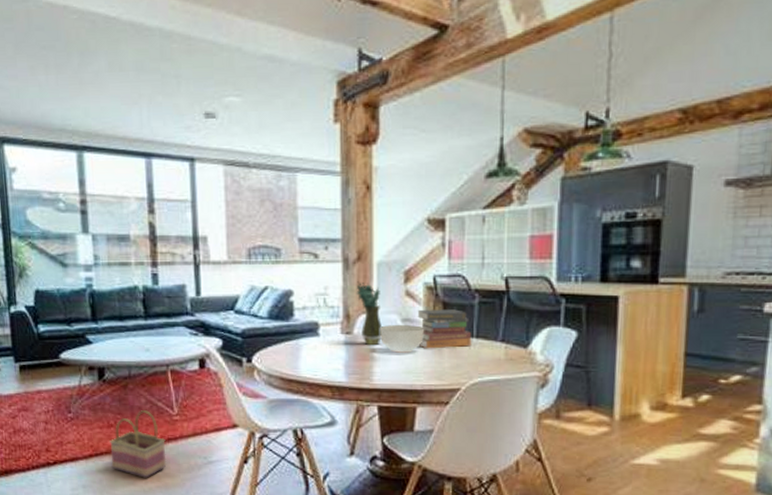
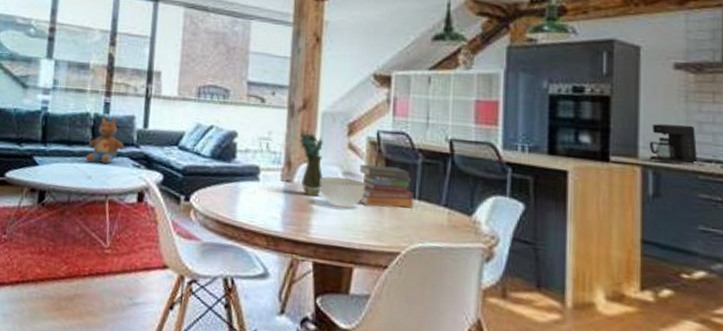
basket: present [110,409,167,478] -> none [35,238,94,314]
stuffed toy: none [140,287,179,336] -> present [85,117,124,164]
coffee maker: none [696,241,742,280] -> present [649,124,699,165]

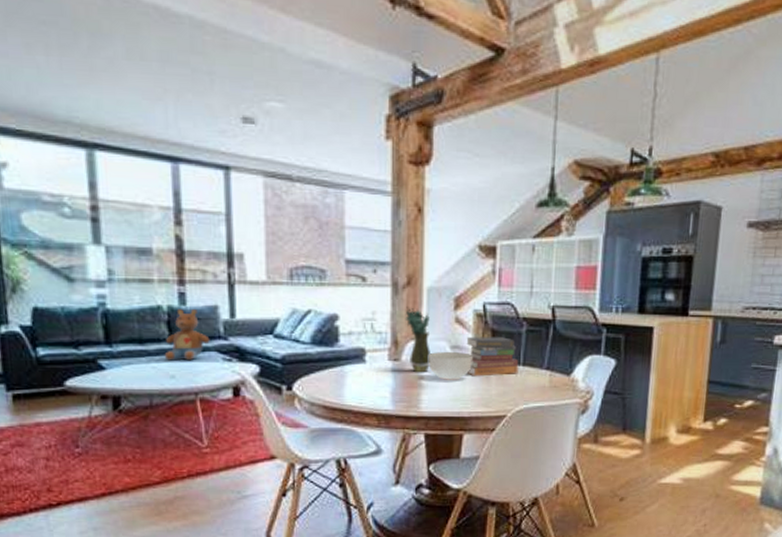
coffee maker: present [649,124,699,165] -> none [721,278,758,314]

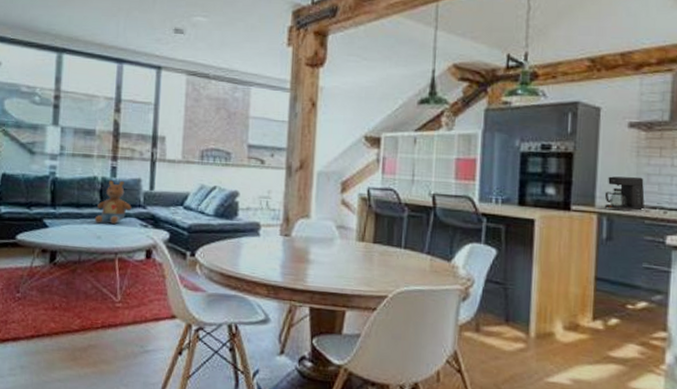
vase: present [405,307,430,372] -> none [296,188,319,248]
bowl: present [427,352,474,380] -> none [315,230,358,258]
books: present [466,336,519,377] -> none [350,218,401,257]
coffee maker: none [721,278,758,314] -> present [604,176,646,211]

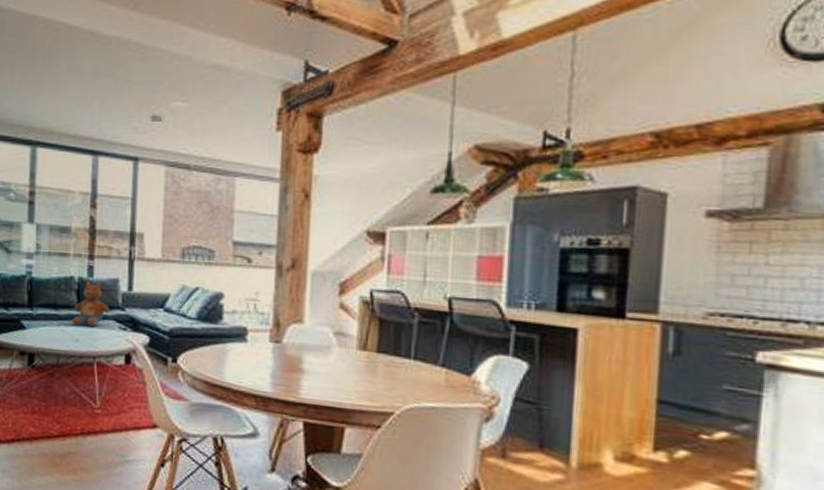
coffee maker: present [604,176,646,211] -> none [671,277,728,321]

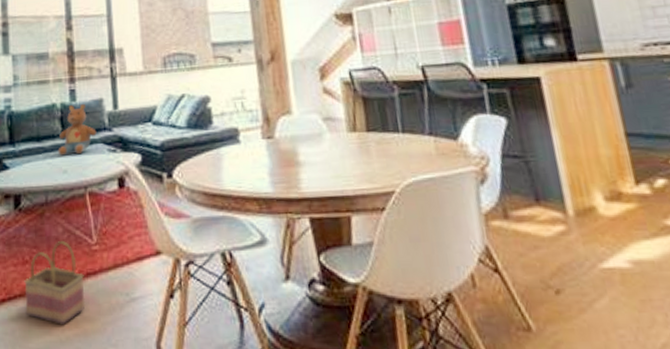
basket: none [31,399,85,470] -> present [24,240,86,324]

